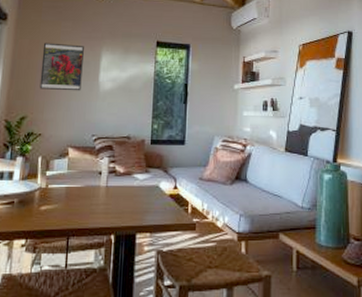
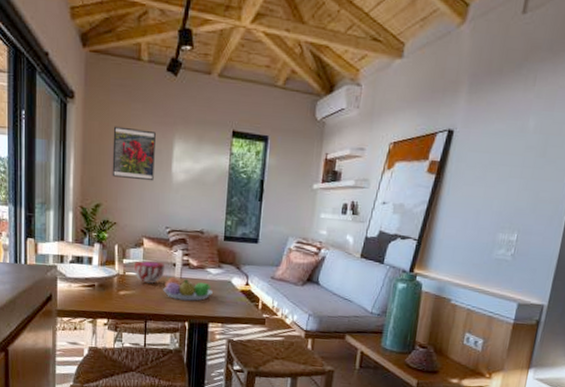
decorative bowl: none [57,172,91,195] -> present [133,261,165,284]
fruit bowl: none [88,186,140,211] -> present [163,276,213,301]

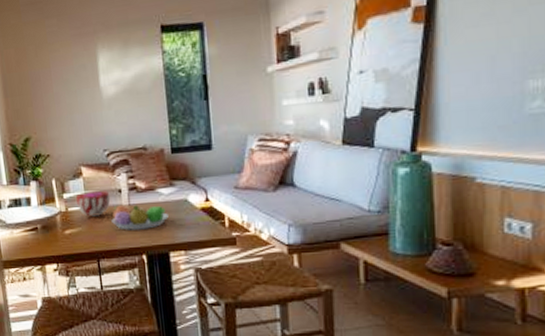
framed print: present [112,126,156,182] -> none [30,46,82,105]

